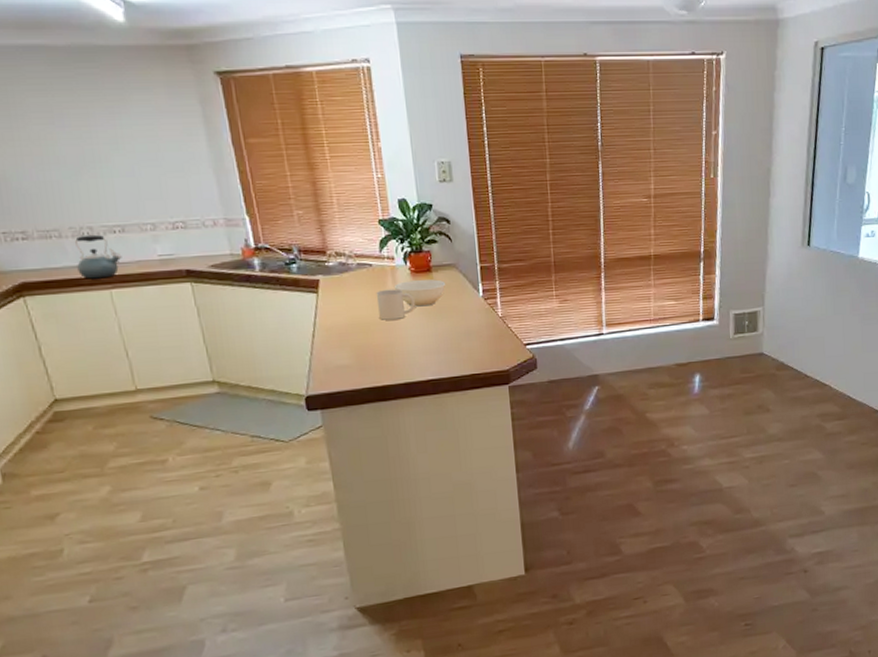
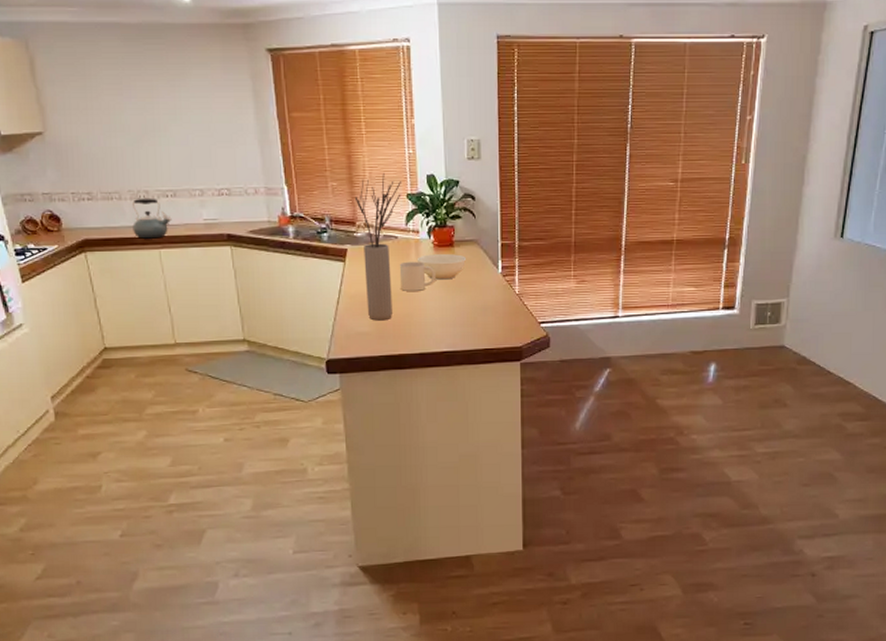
vase: none [323,198,373,353] -> present [354,172,401,321]

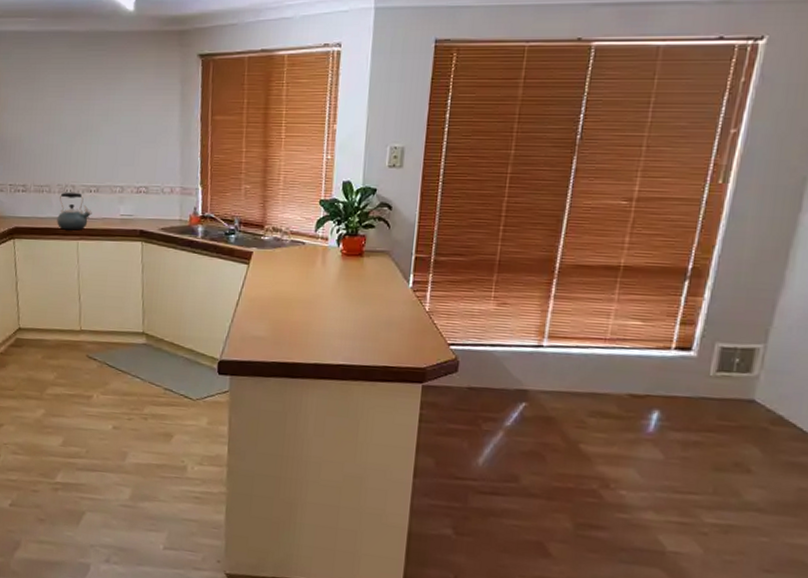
vase: present [354,172,401,321] -> none [265,177,315,327]
mug: present [399,261,435,291] -> none [301,268,340,300]
bowl: present [416,254,467,280] -> none [322,263,376,291]

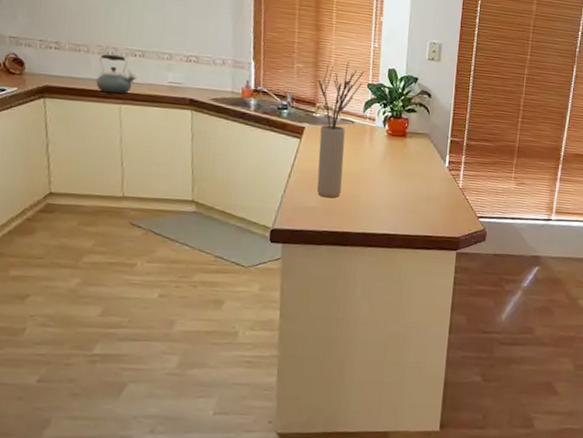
vase: none [265,177,315,327] -> present [316,61,364,198]

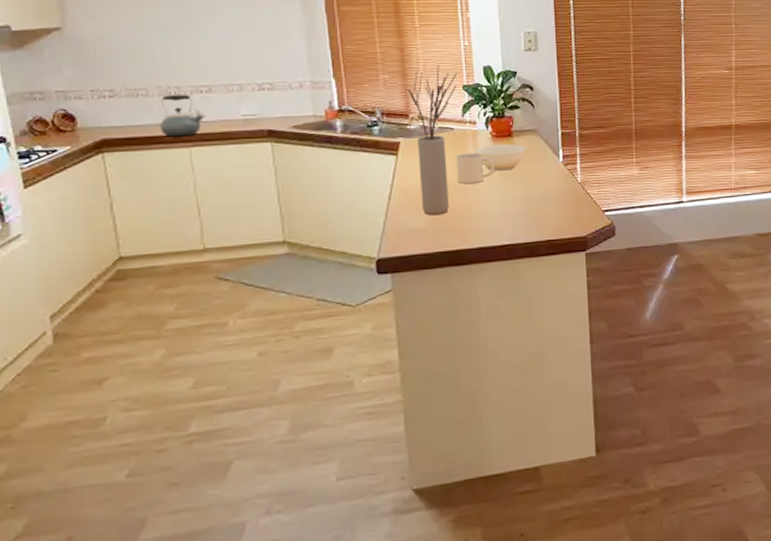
mug: none [351,145,386,175] -> present [455,153,494,184]
bowl: none [370,141,417,167] -> present [474,144,527,171]

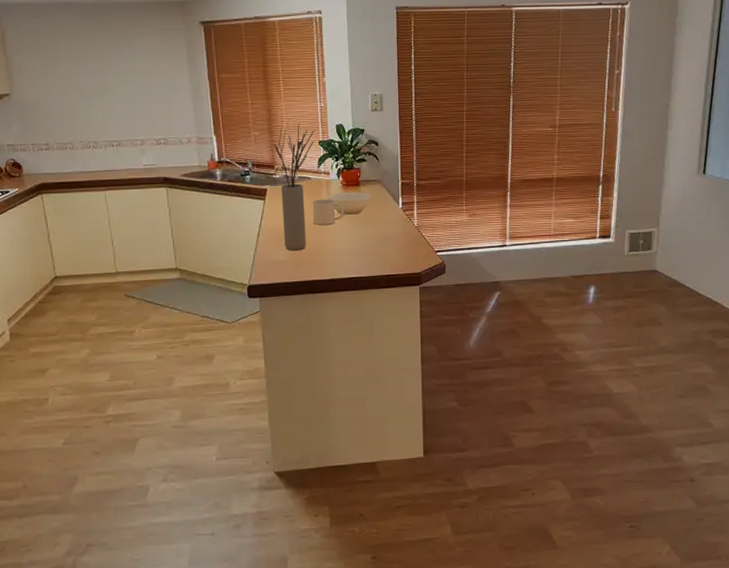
kettle: present [160,95,206,137] -> none [83,148,116,182]

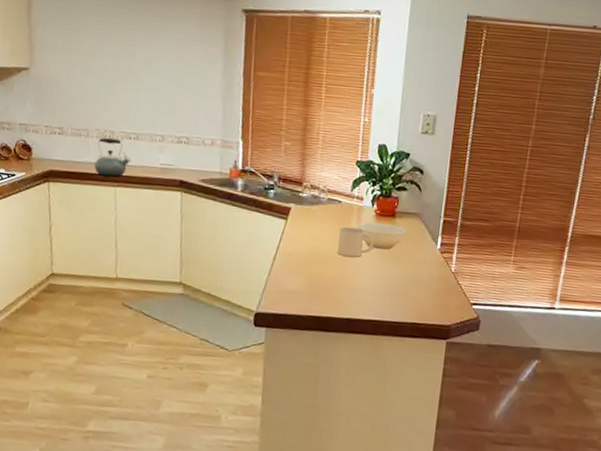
kettle: none [83,148,116,182] -> present [94,138,131,177]
vase: present [273,123,314,251] -> none [301,137,353,282]

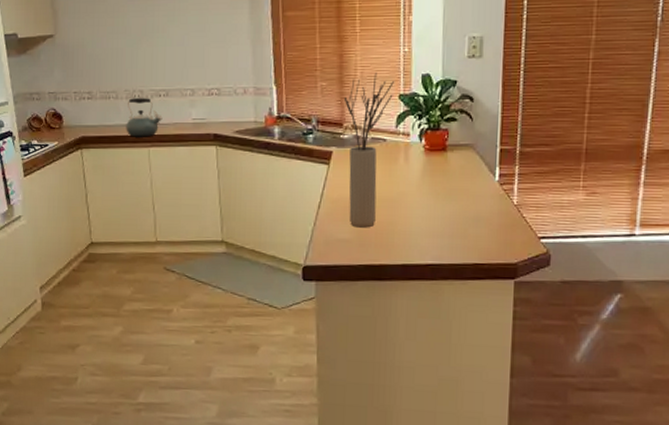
vase: none [301,137,353,282] -> present [343,71,394,228]
mug: present [337,226,374,257] -> none [385,166,425,198]
bowl: present [357,222,407,250] -> none [405,159,461,187]

